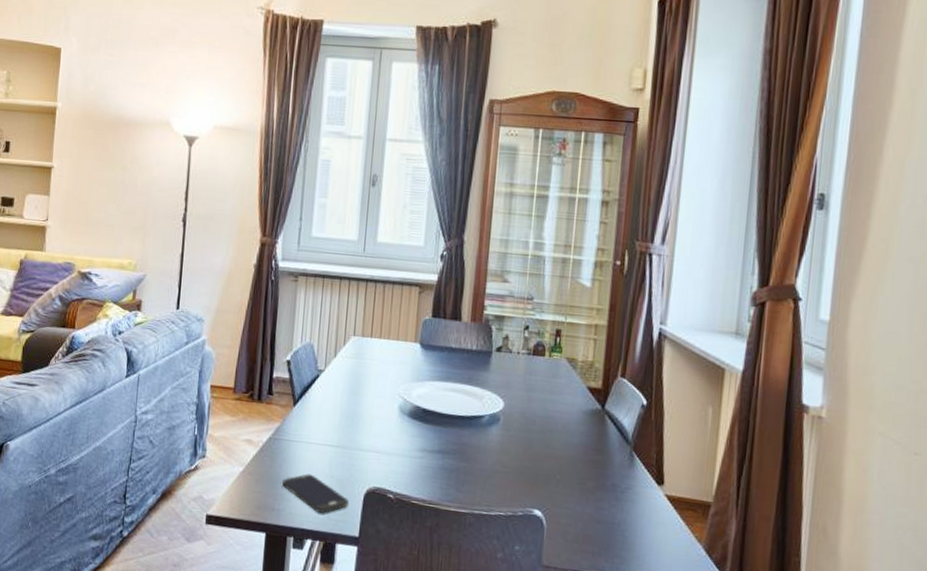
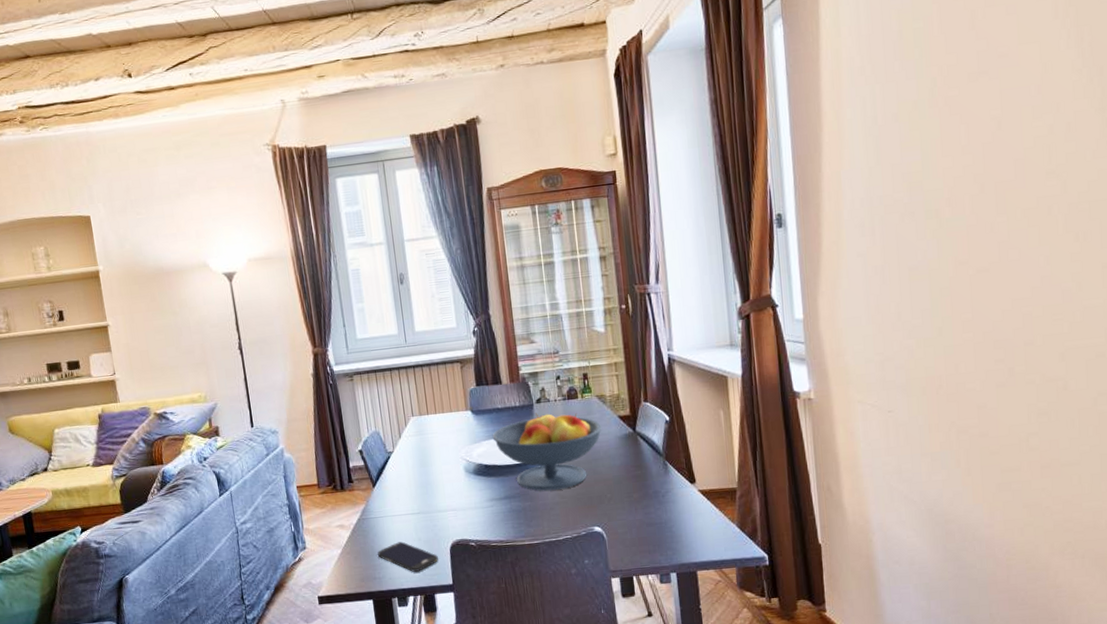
fruit bowl: none [438,362,566,457] -> present [492,413,602,491]

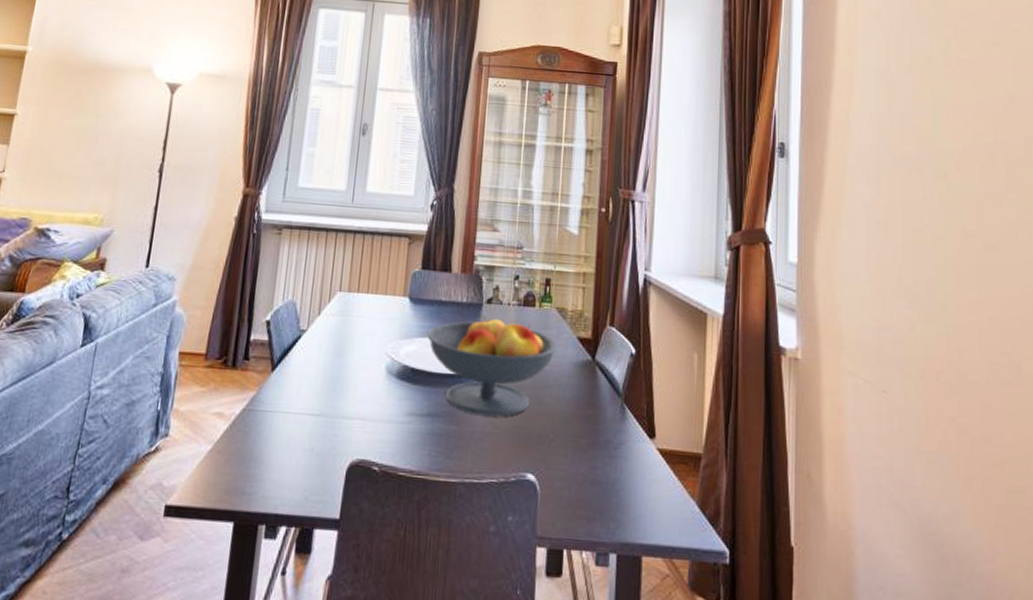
smartphone: present [378,541,438,572] -> none [255,448,330,494]

